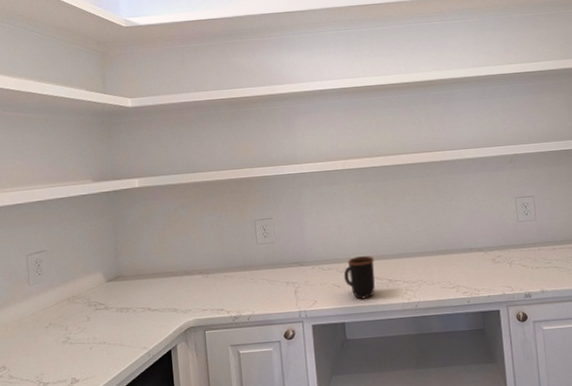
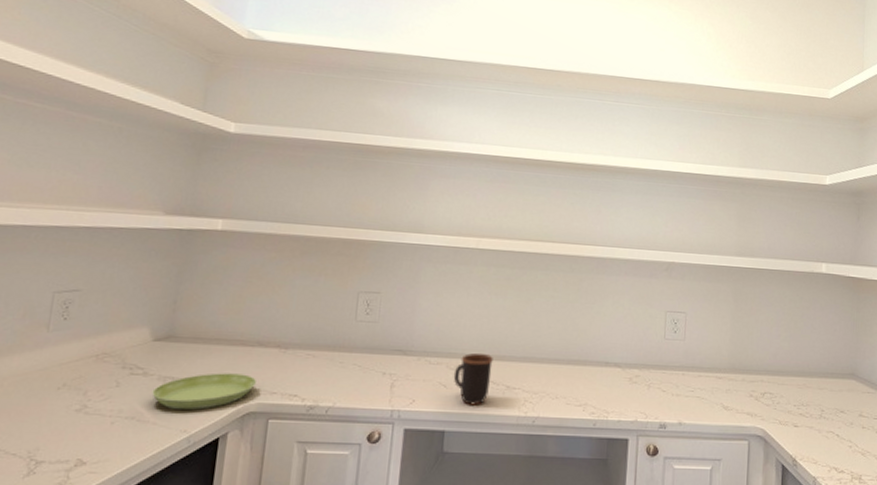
saucer: none [114,298,190,333] -> present [152,373,256,411]

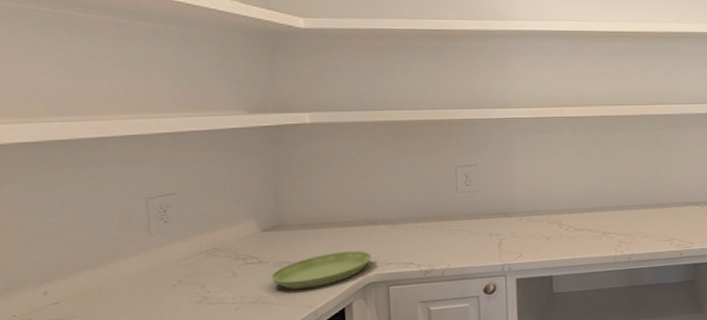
mug: present [453,352,493,405] -> none [554,207,588,252]

